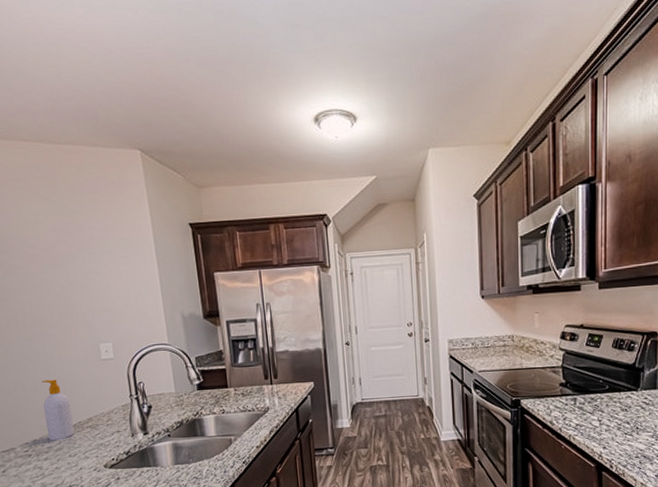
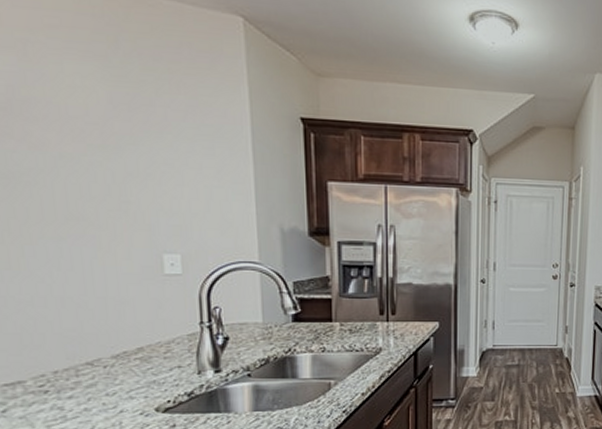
soap bottle: present [41,379,75,441] -> none [73,295,117,374]

